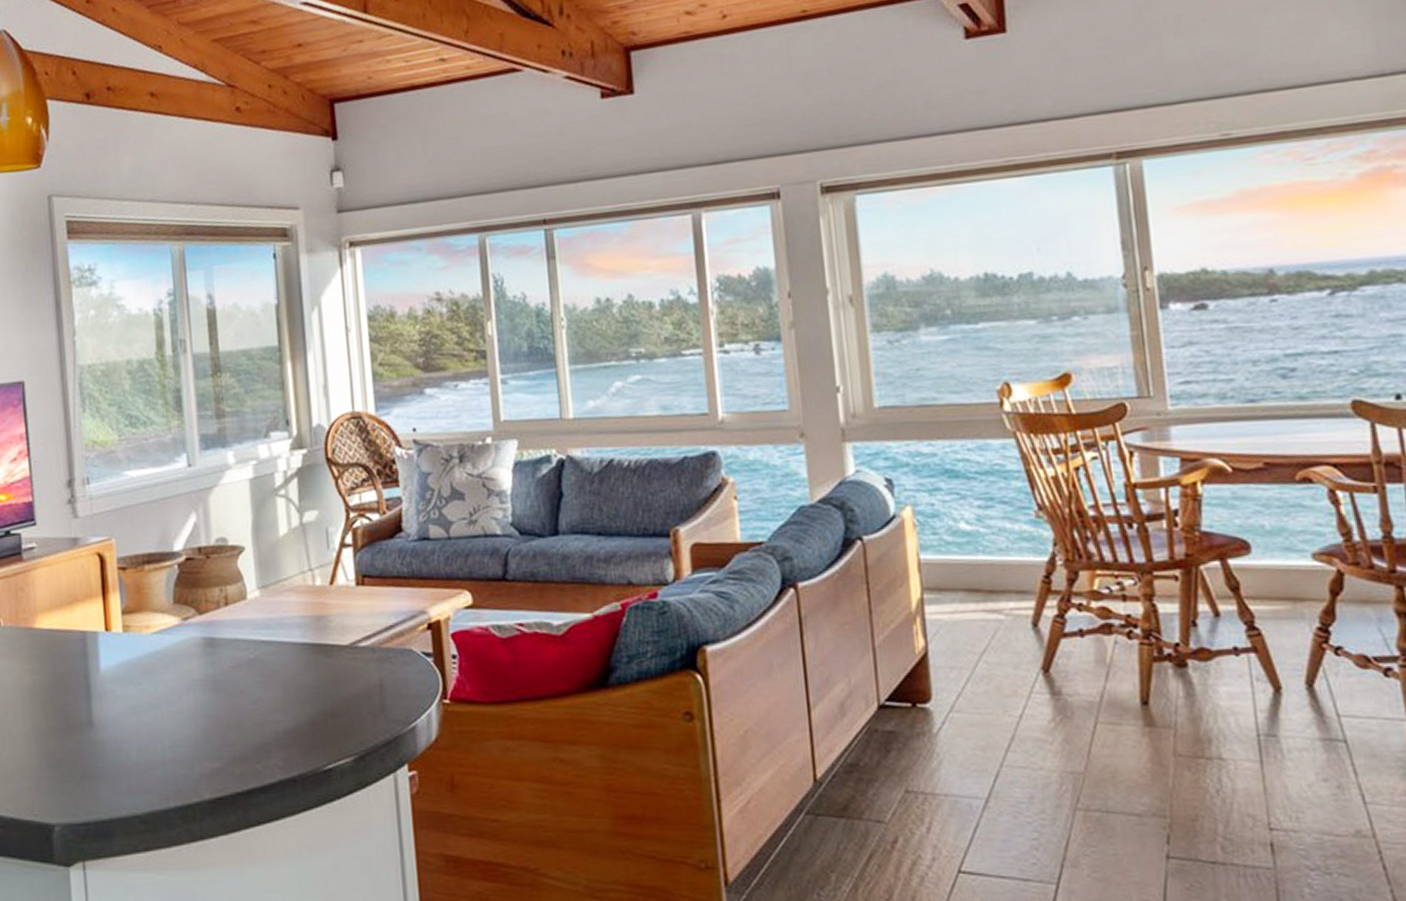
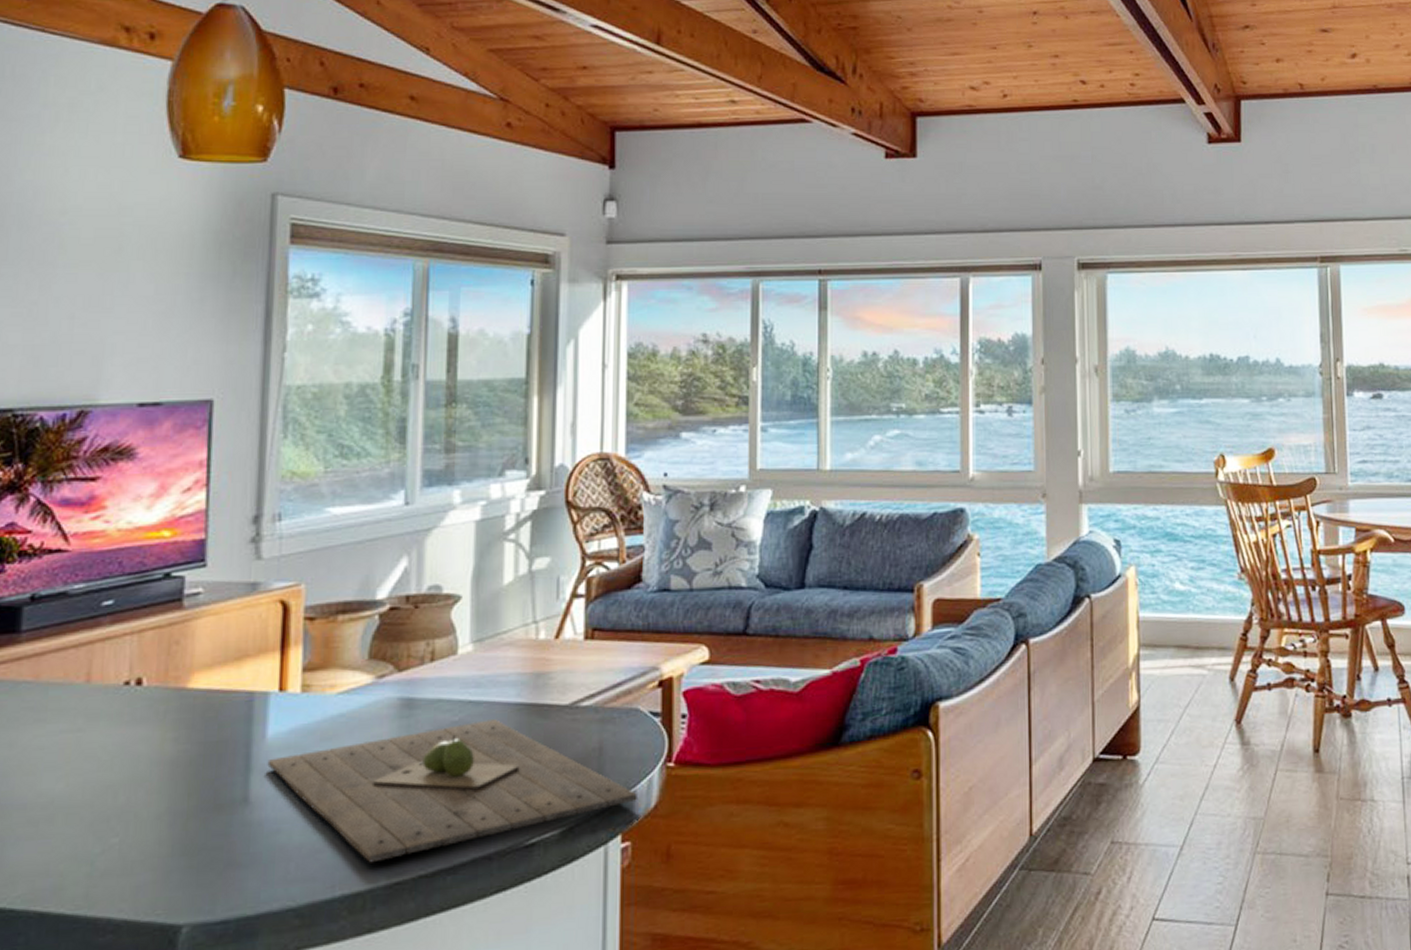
cutting board: none [103,657,419,780] -> present [267,719,637,863]

